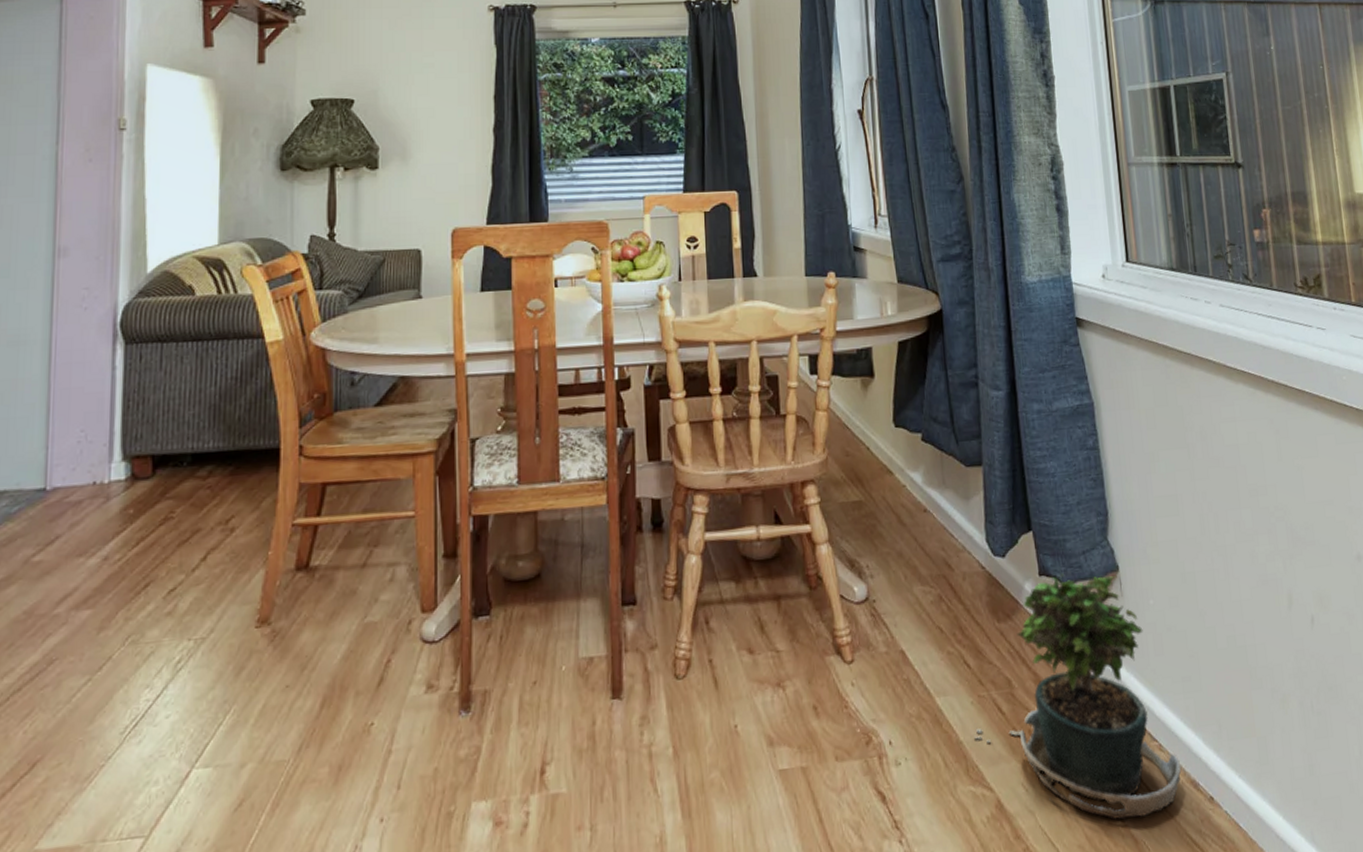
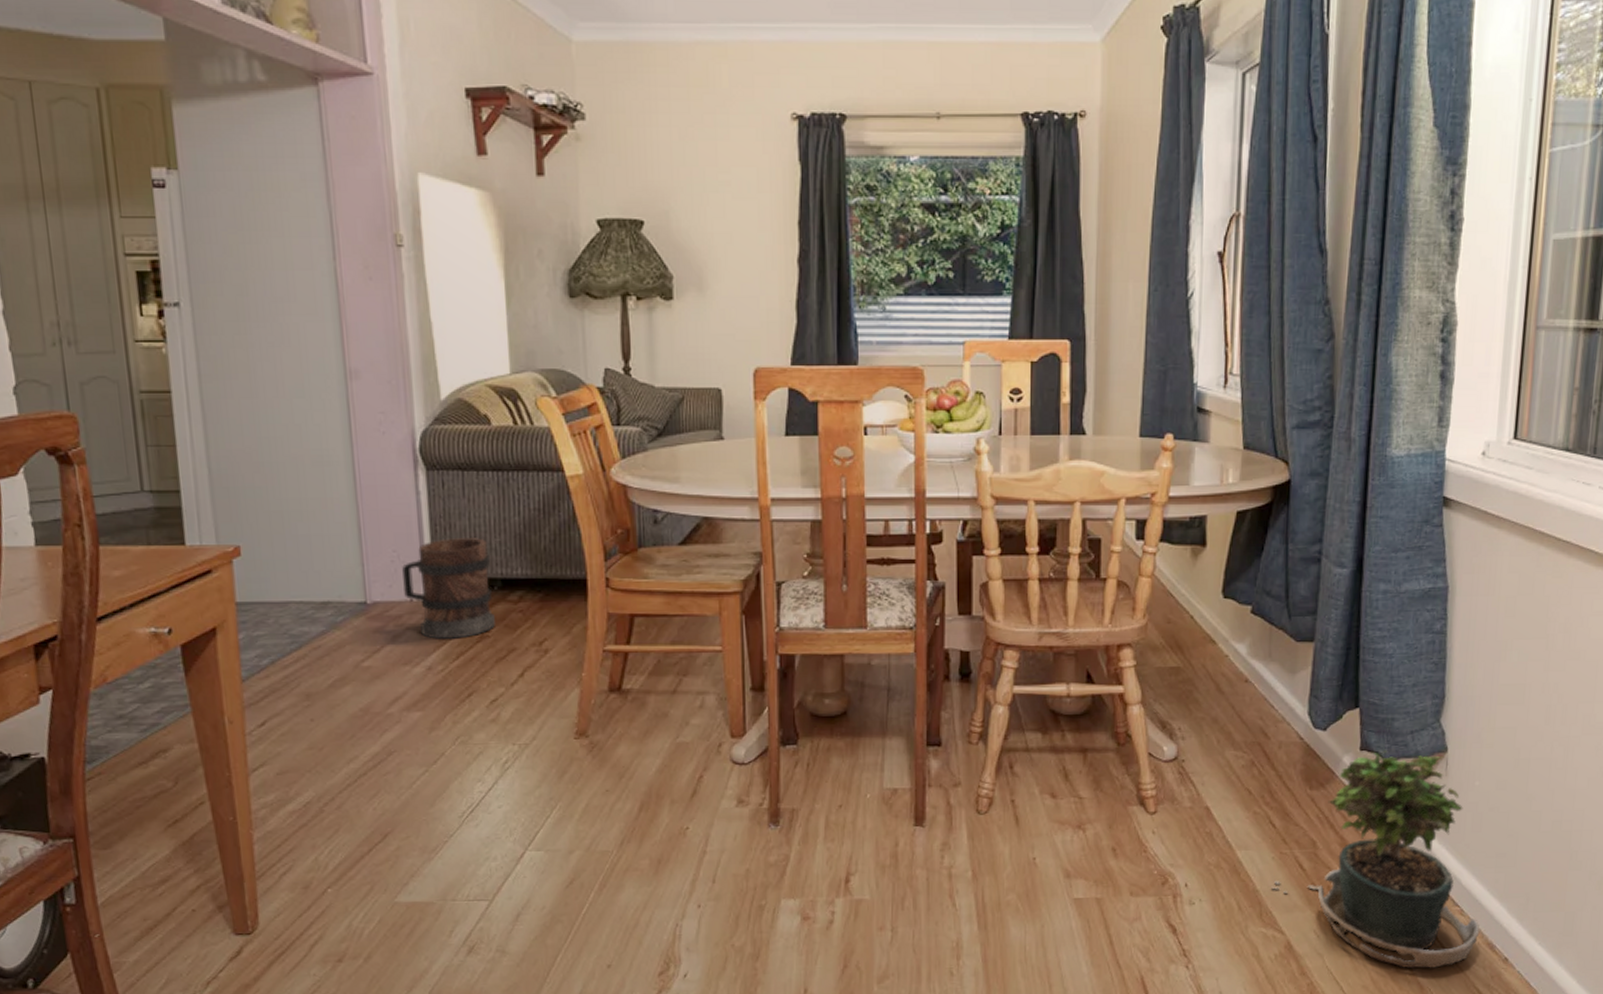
wooden barrel: none [87,410,181,525] -> present [402,536,495,639]

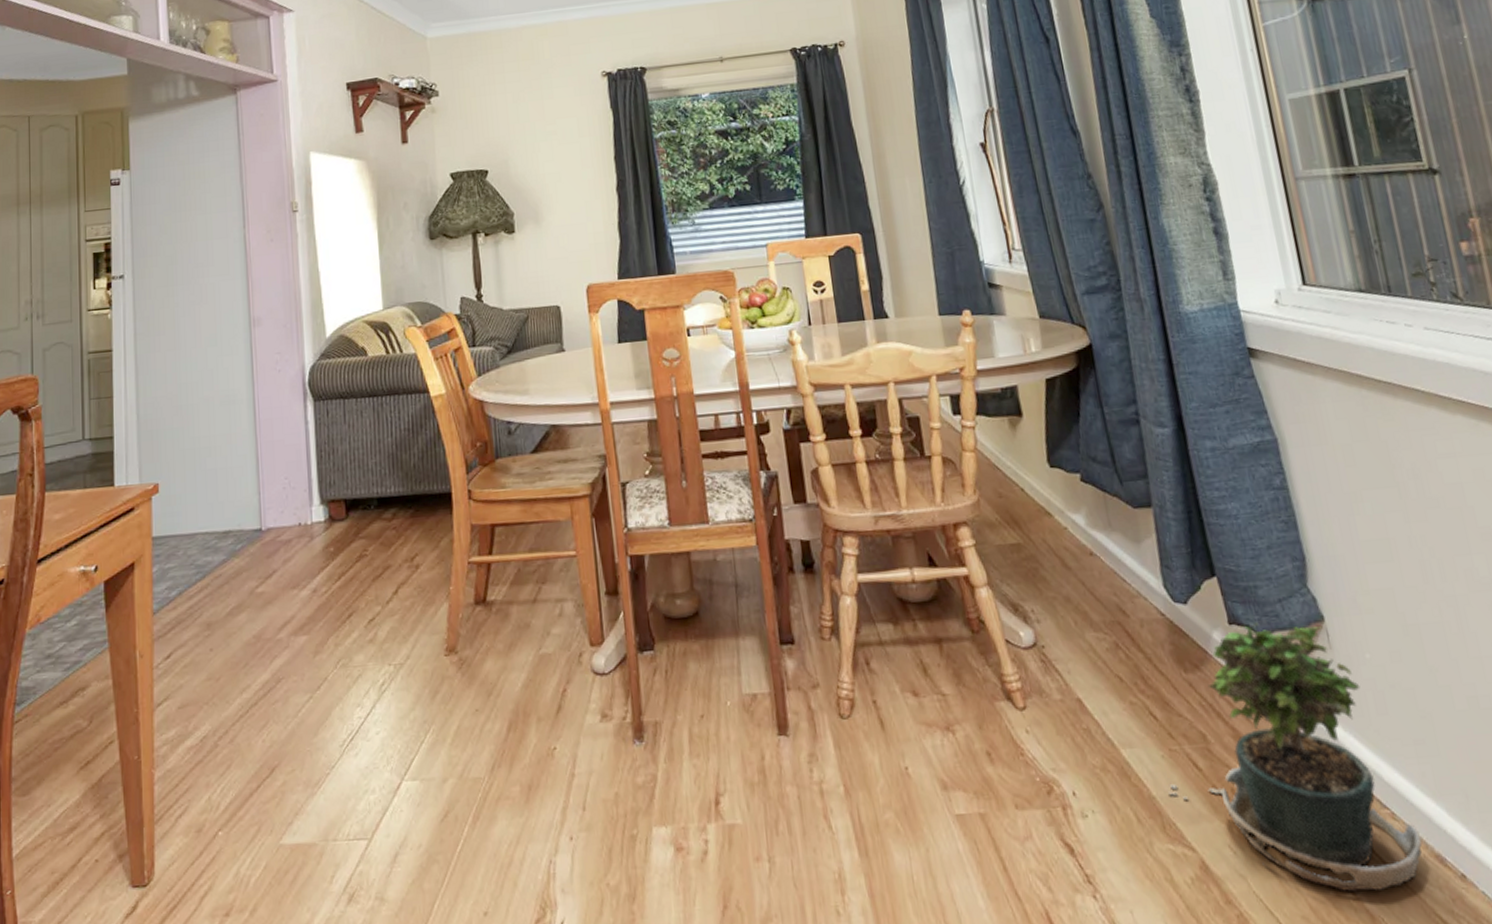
wooden barrel: present [402,536,495,639] -> none [292,459,372,562]

